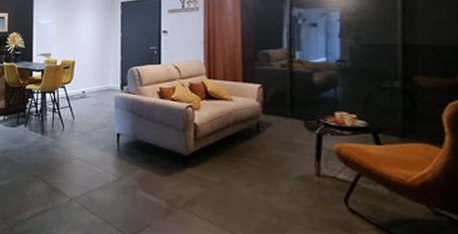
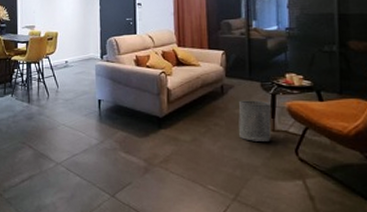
trash can: none [276,140,316,188] -> present [238,100,272,141]

